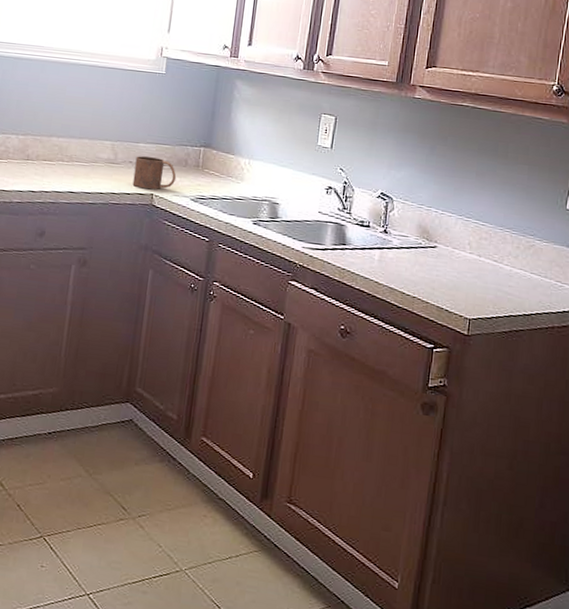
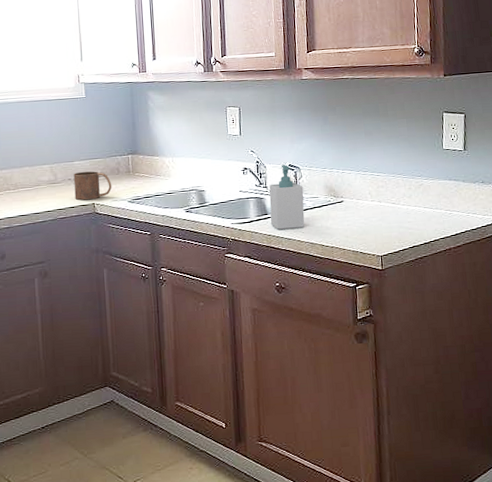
soap bottle: none [347,191,393,268] -> present [269,164,305,230]

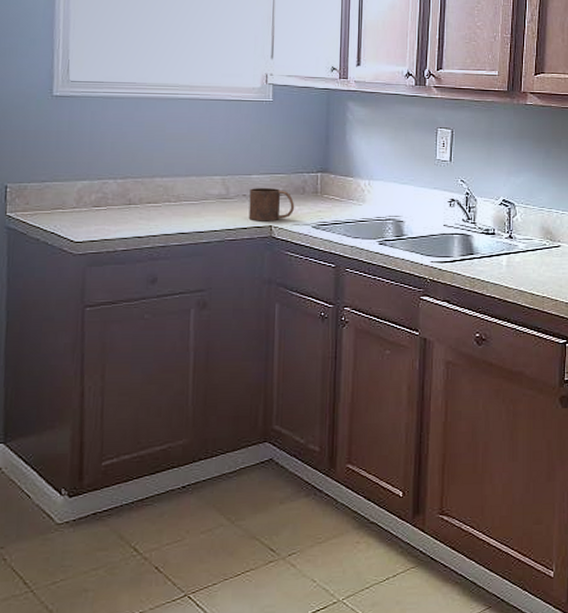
soap bottle: present [269,164,305,230] -> none [476,199,517,273]

